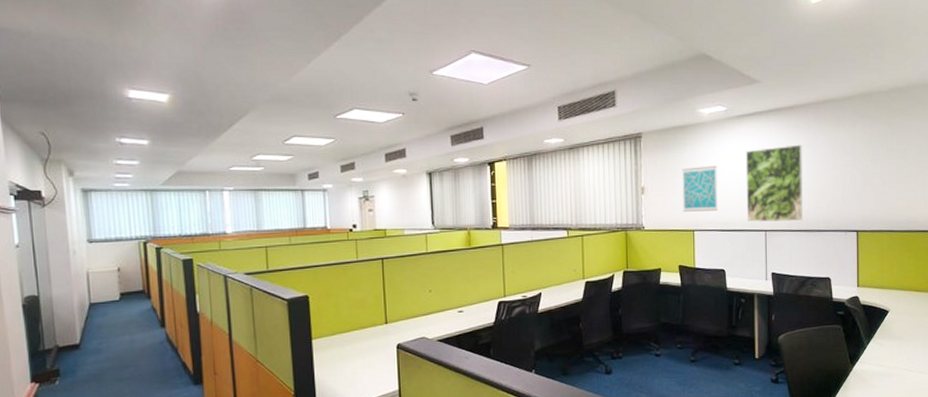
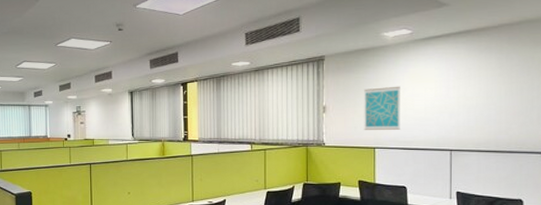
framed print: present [745,144,803,223] -> none [430,66,495,143]

